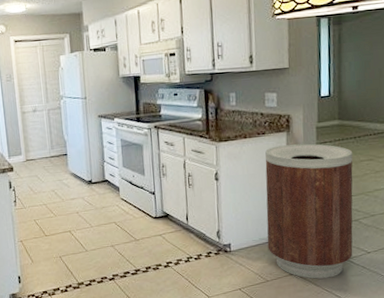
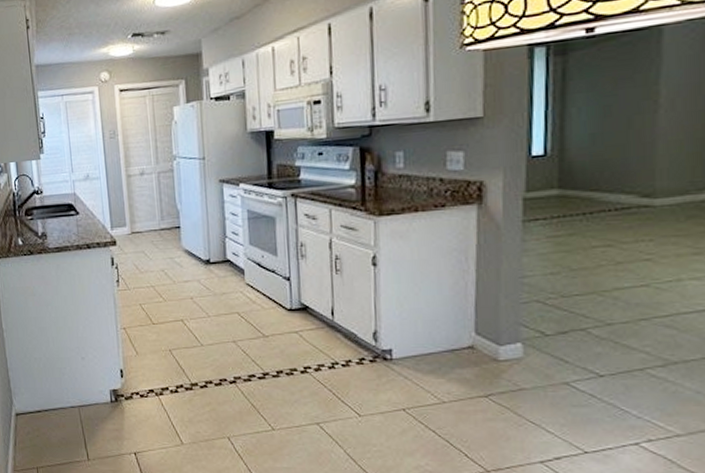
trash can: present [265,143,353,279] -> none [444,220,580,406]

